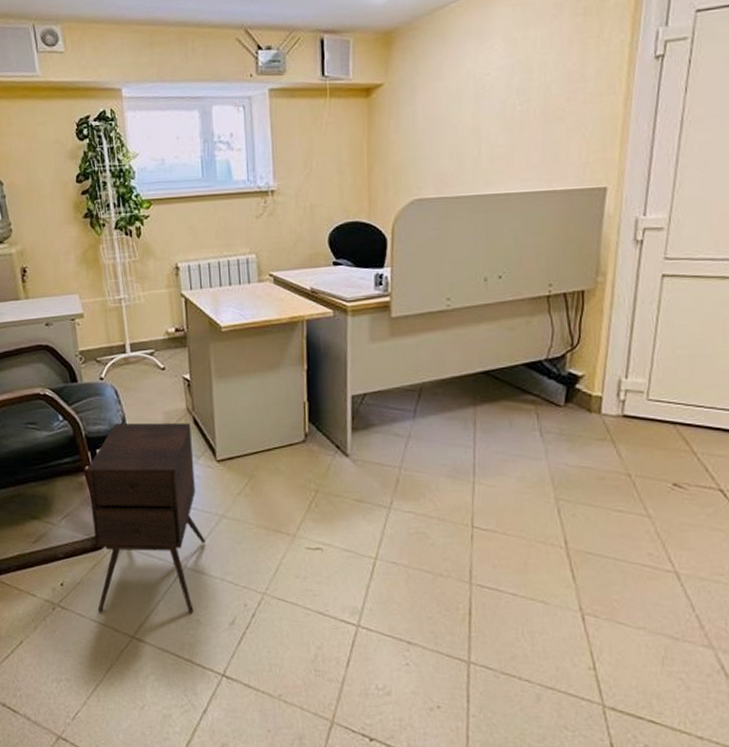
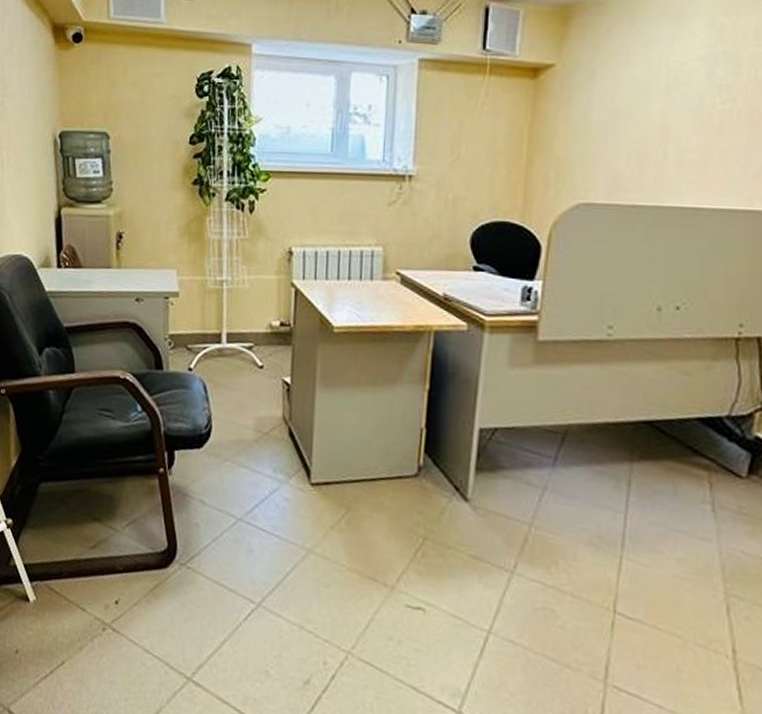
side table: present [86,423,206,614] -> none [153,423,287,663]

